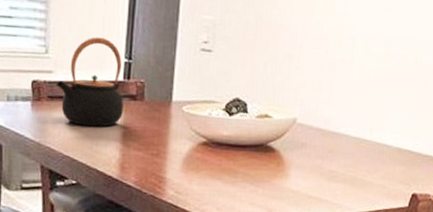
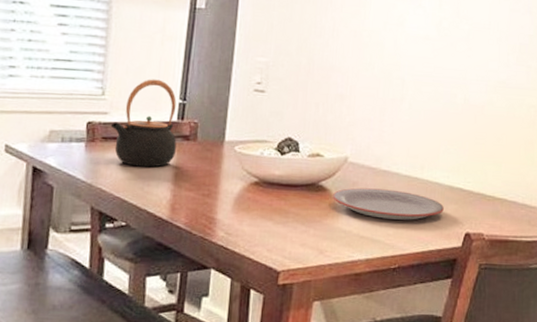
plate: none [281,148,392,181] -> present [333,187,444,220]

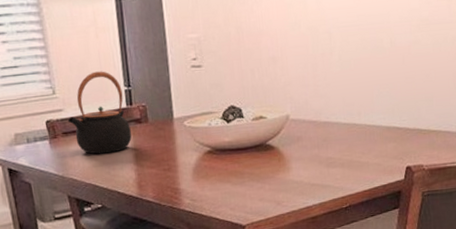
plate: present [333,187,444,220] -> none [281,138,384,166]

